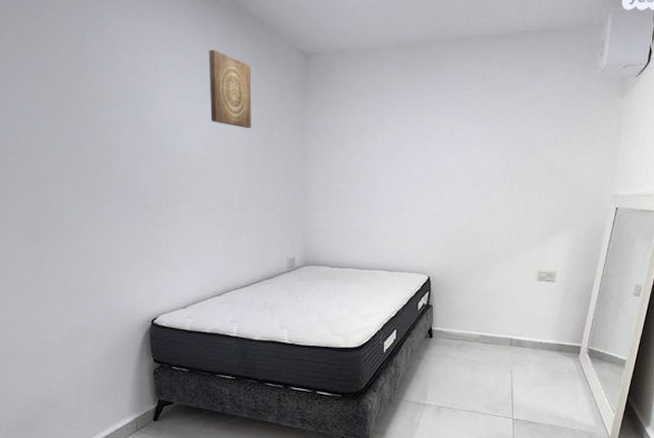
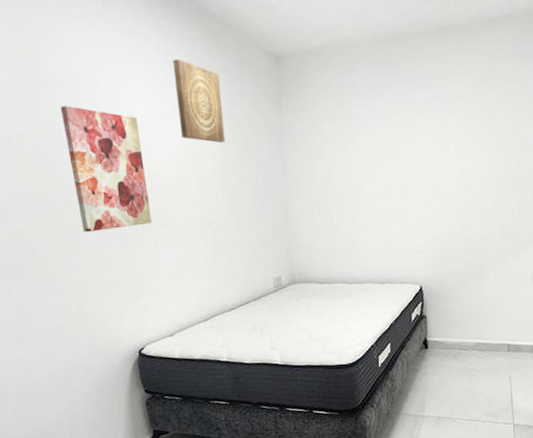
wall art: none [99,85,176,203] -> present [60,105,152,232]

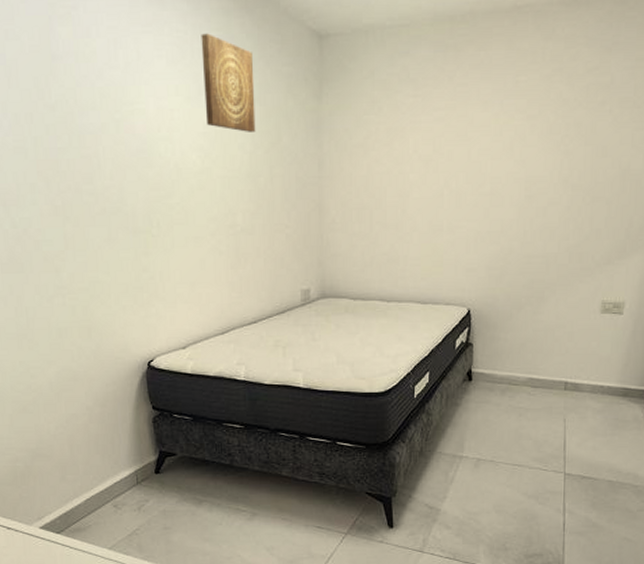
wall art: present [60,105,152,232] -> none [73,83,169,227]

